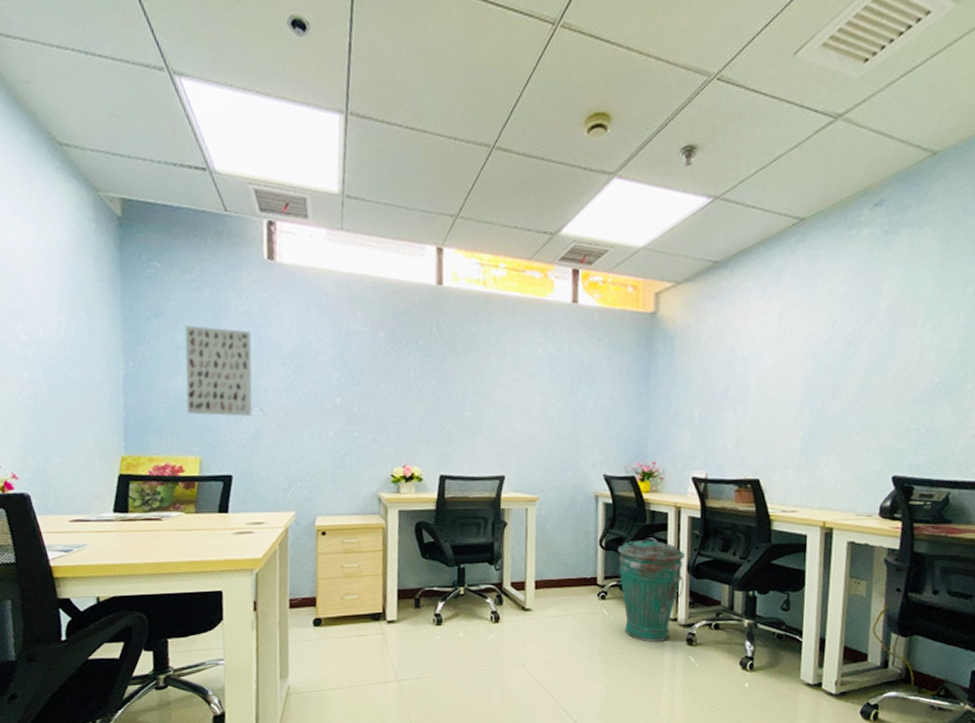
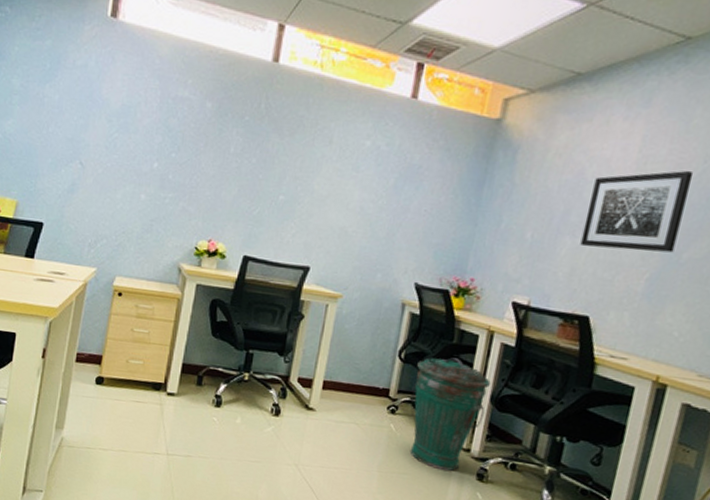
wall art: present [184,326,253,416] -> none [12,72,83,168]
wall art: none [741,336,825,417] -> present [580,170,694,253]

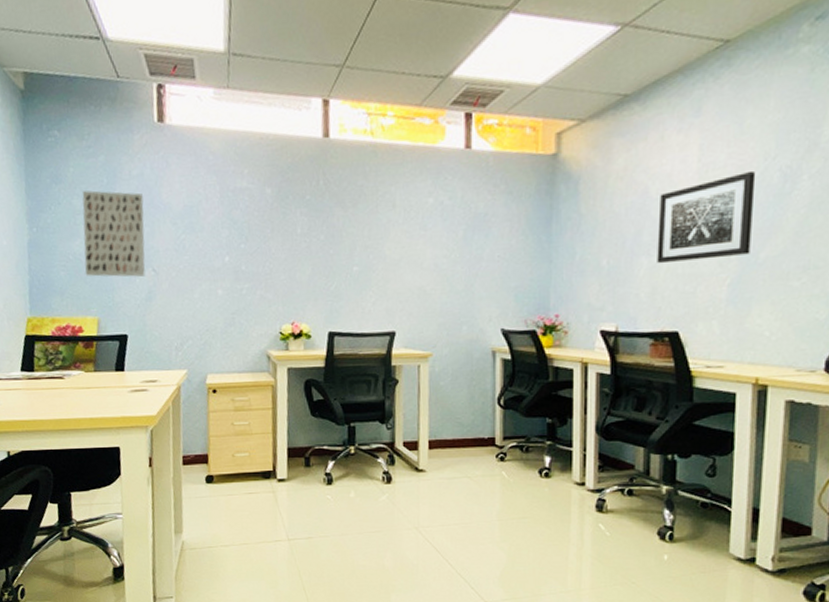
wall art: none [12,72,83,168] -> present [82,190,146,277]
trash can: present [410,357,491,472] -> none [517,395,593,509]

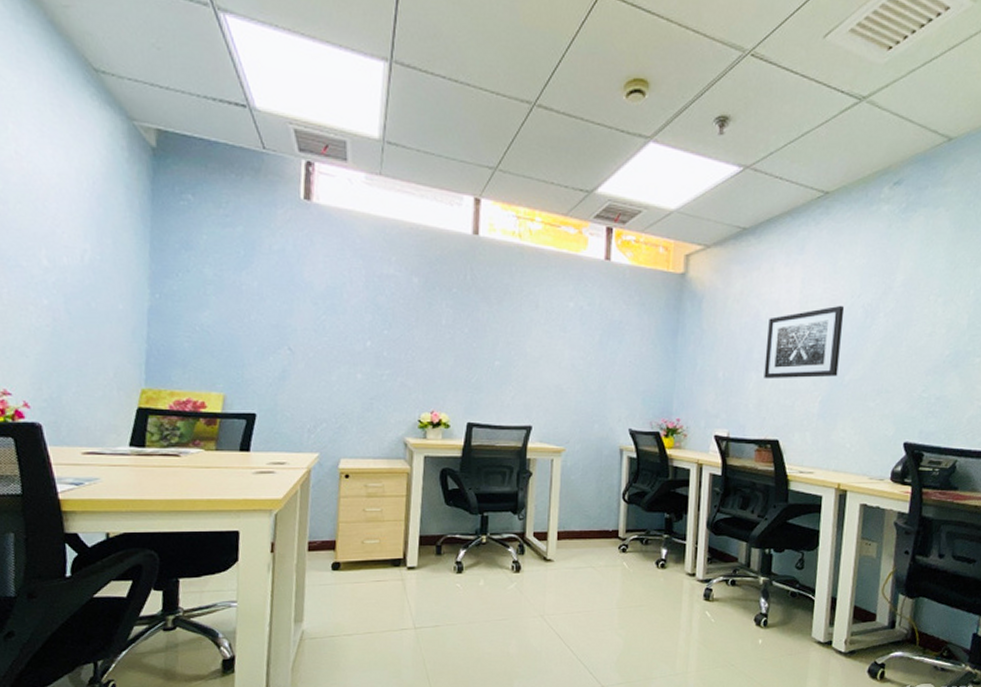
wall art: present [82,190,146,277] -> none [212,261,283,354]

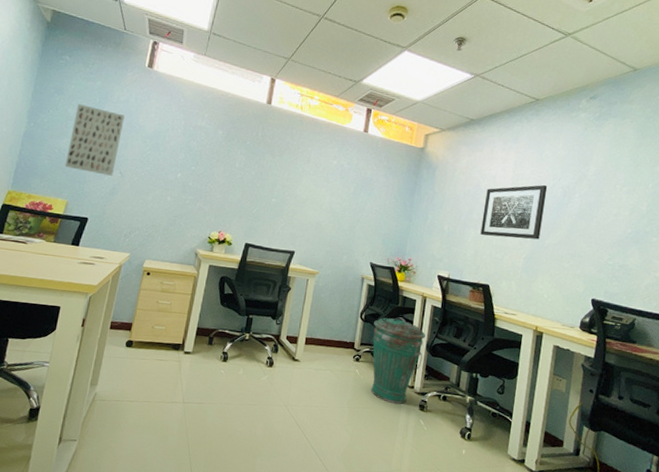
wall art: none [212,261,283,354] -> present [65,104,125,176]
trash can: none [638,493,705,597] -> present [370,317,426,405]

